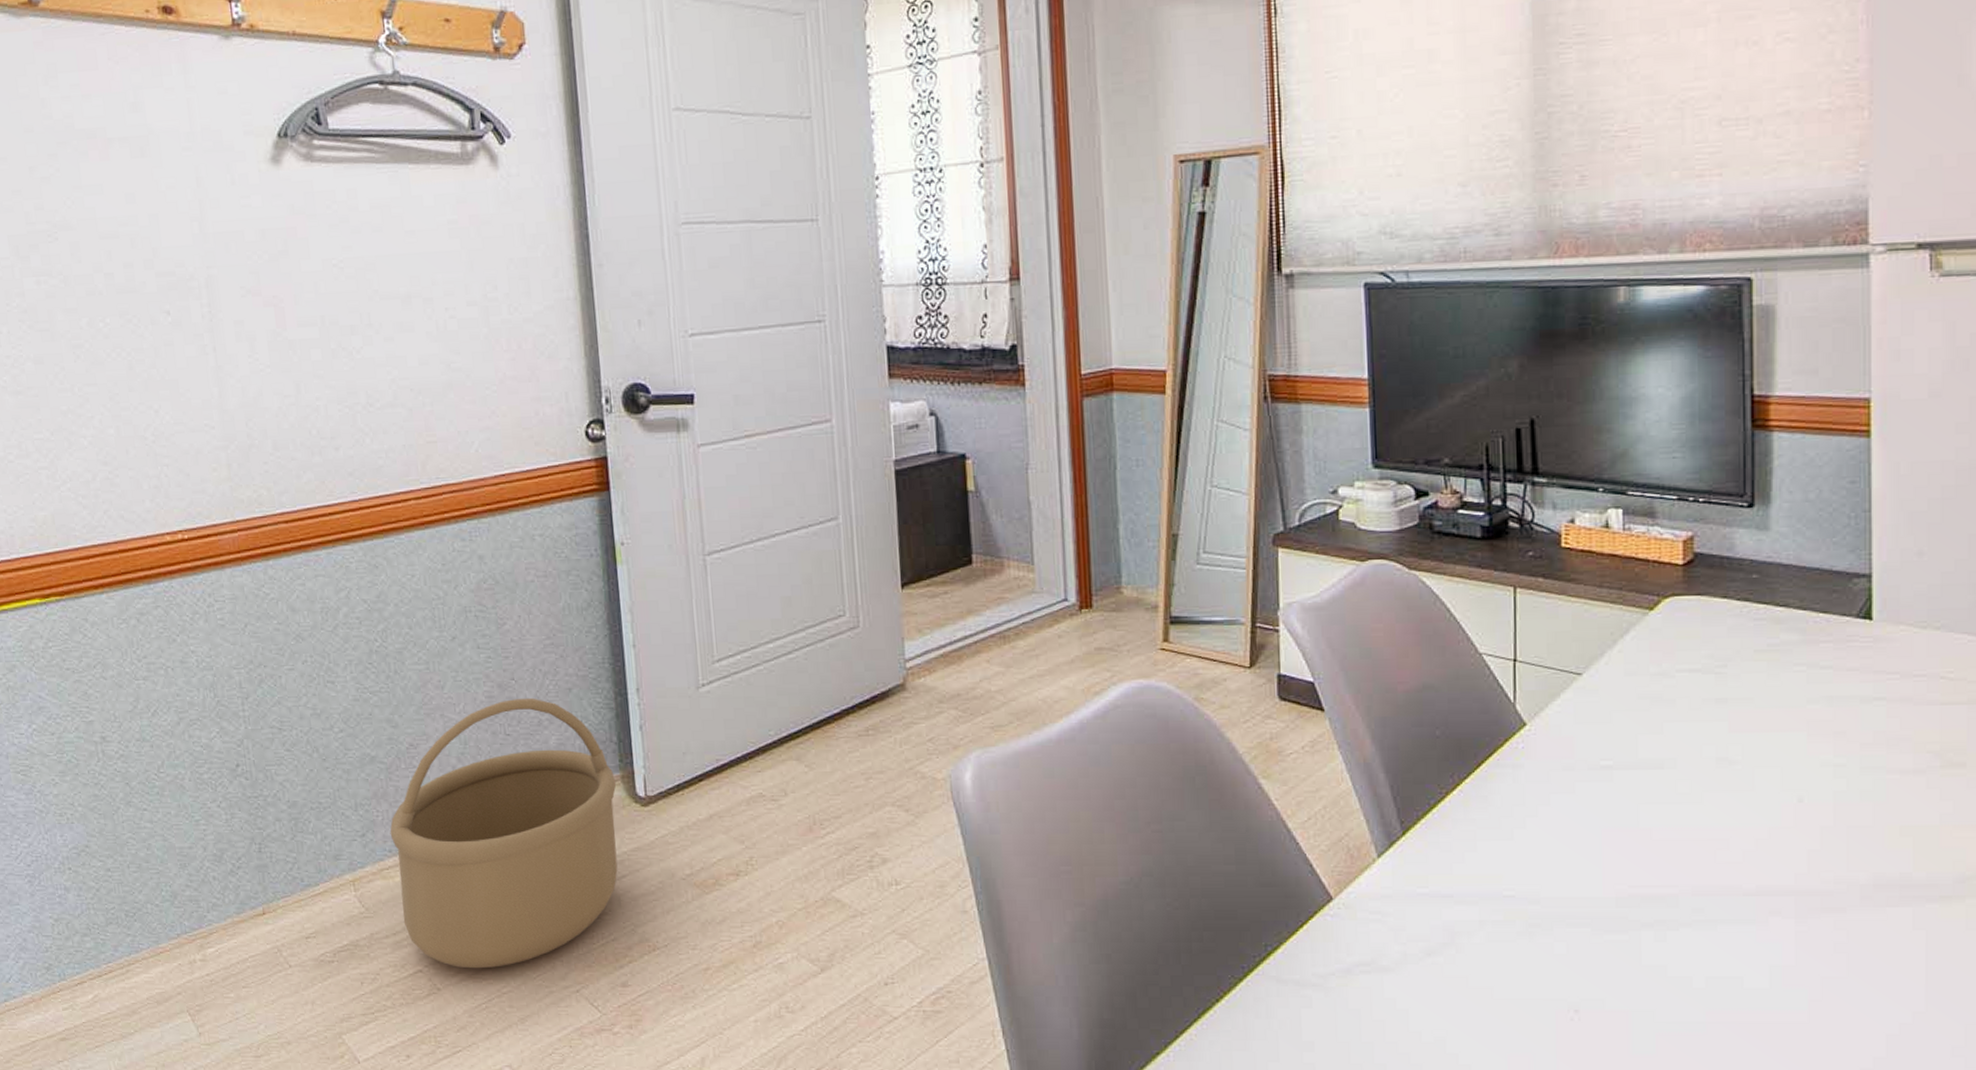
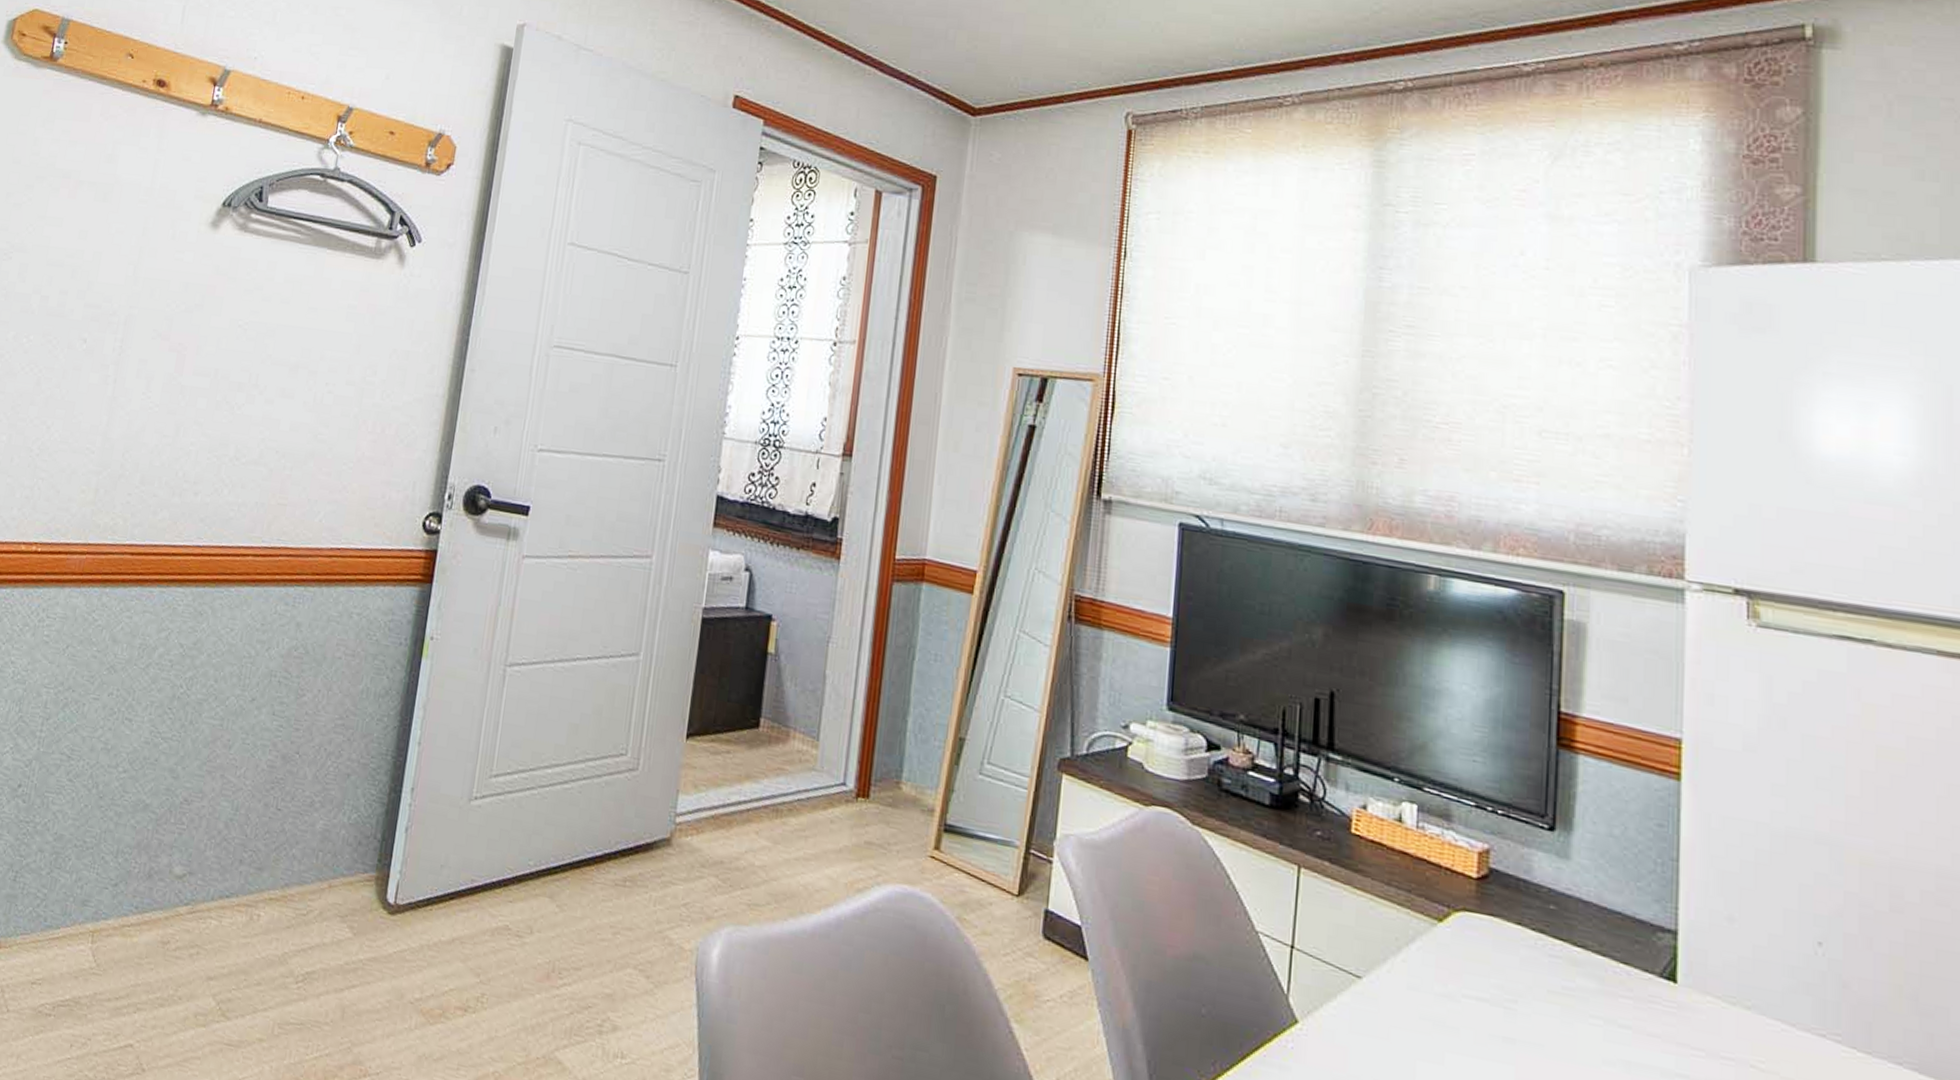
basket: present [389,697,618,969] -> none [129,773,370,1060]

